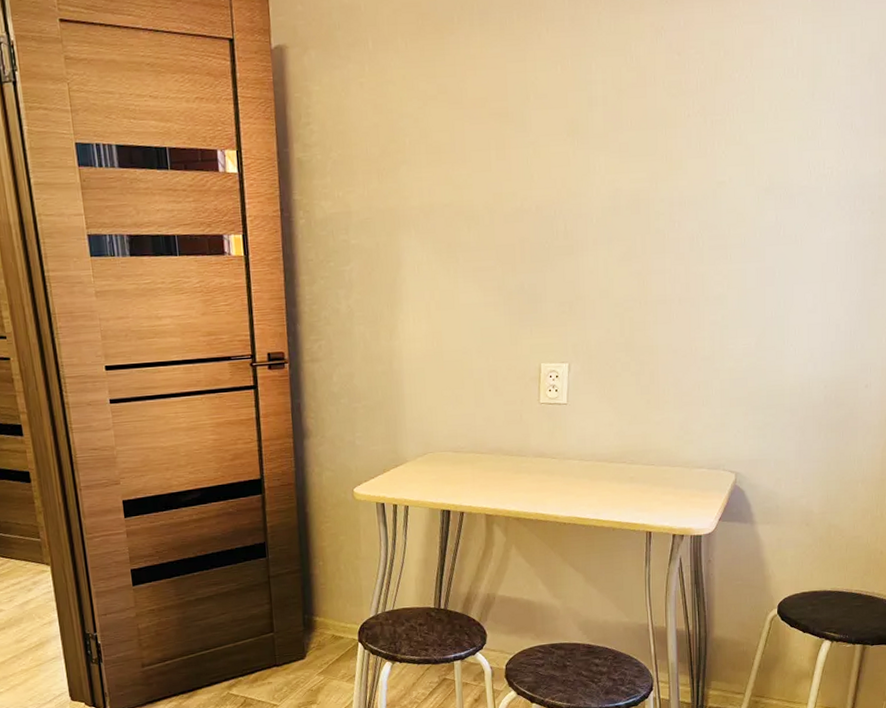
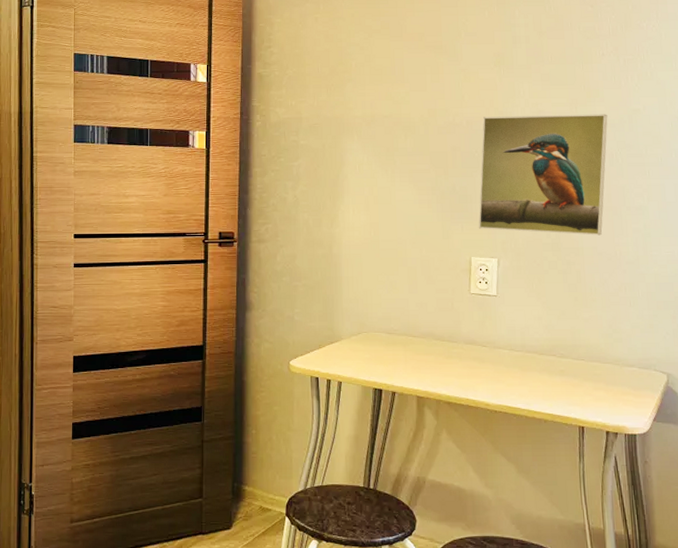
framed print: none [548,189,690,332] -> present [478,114,608,236]

